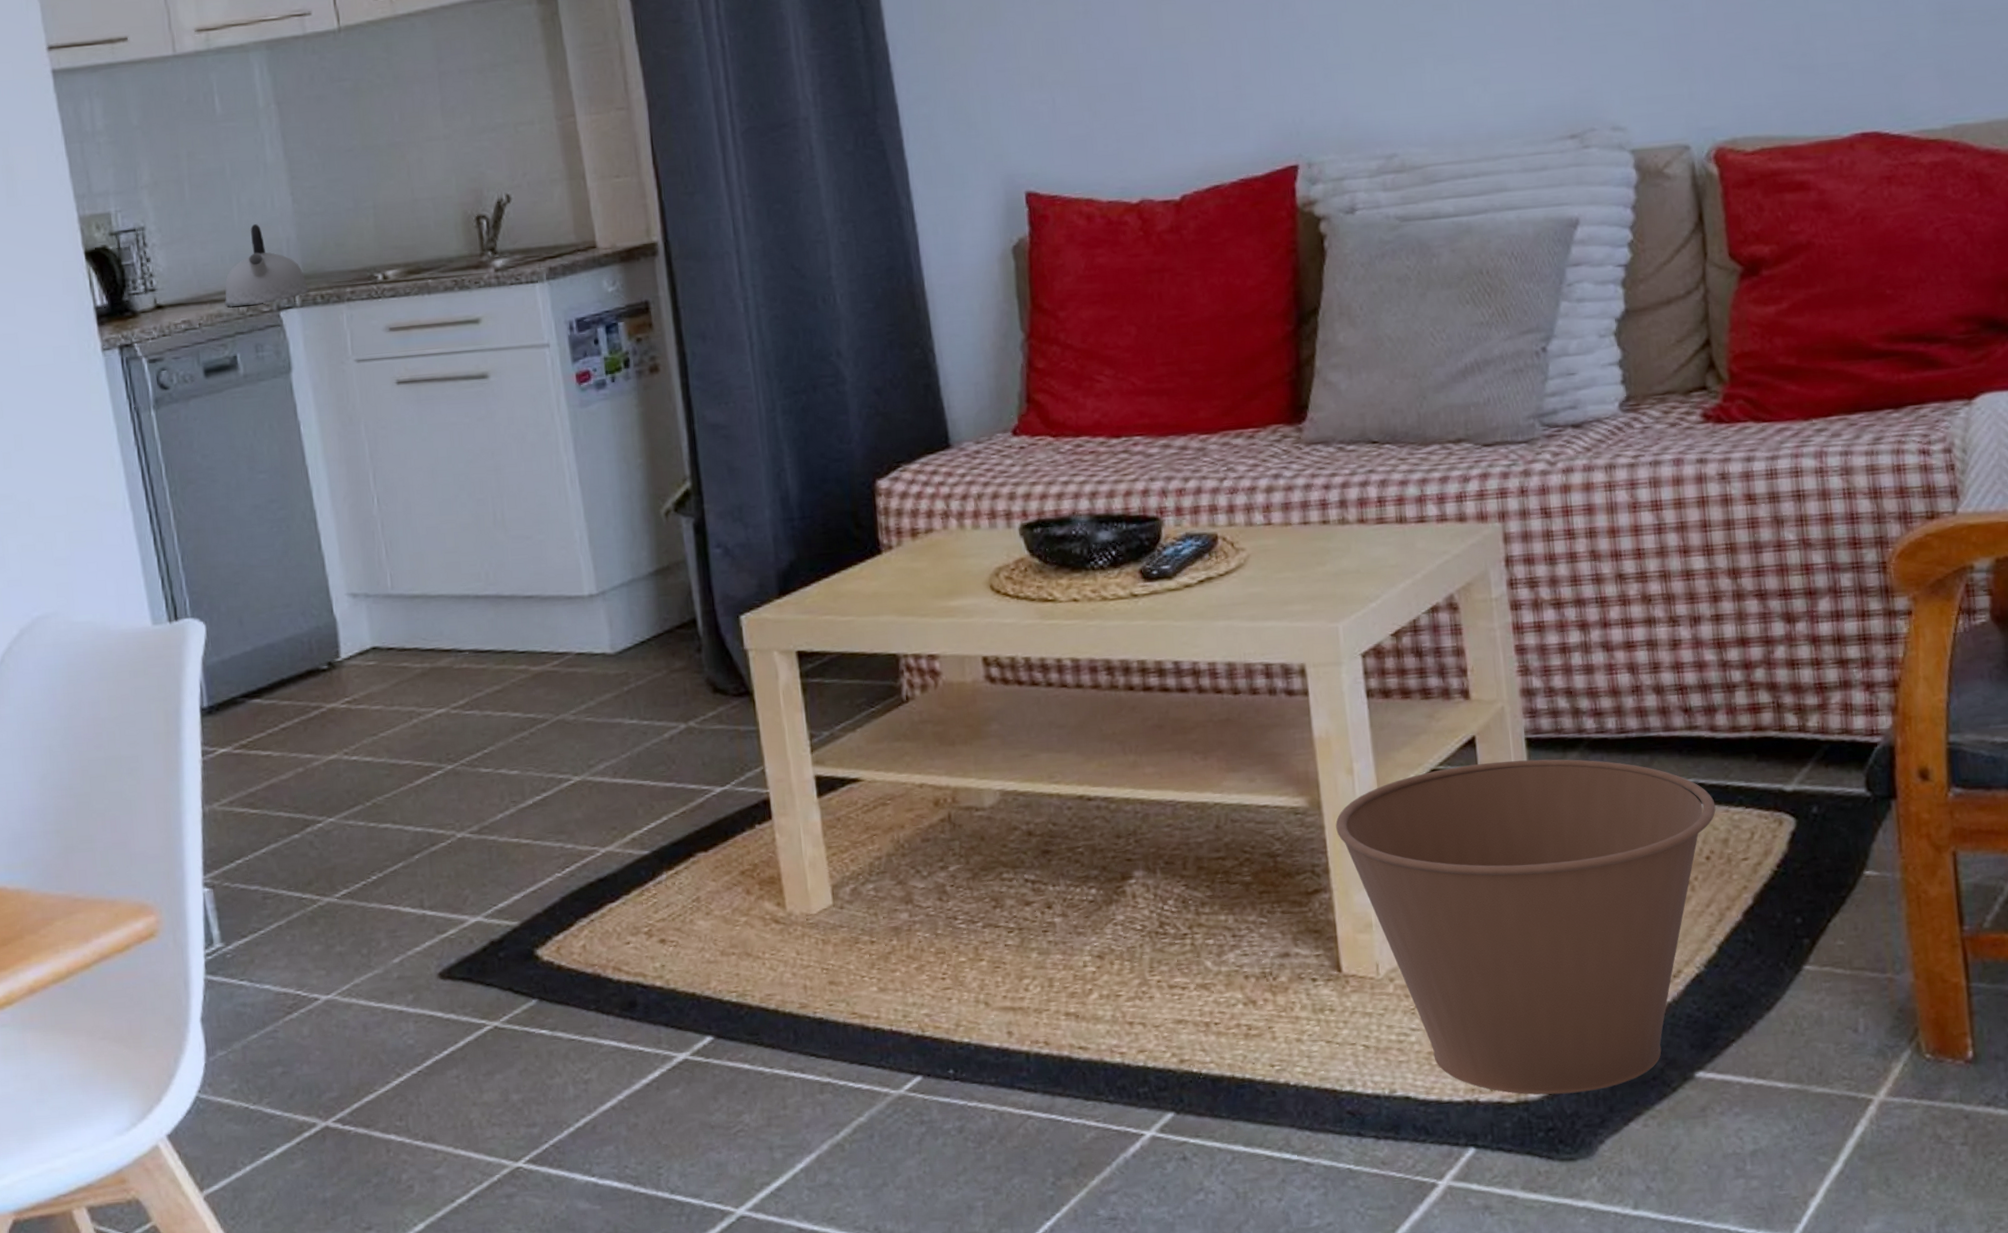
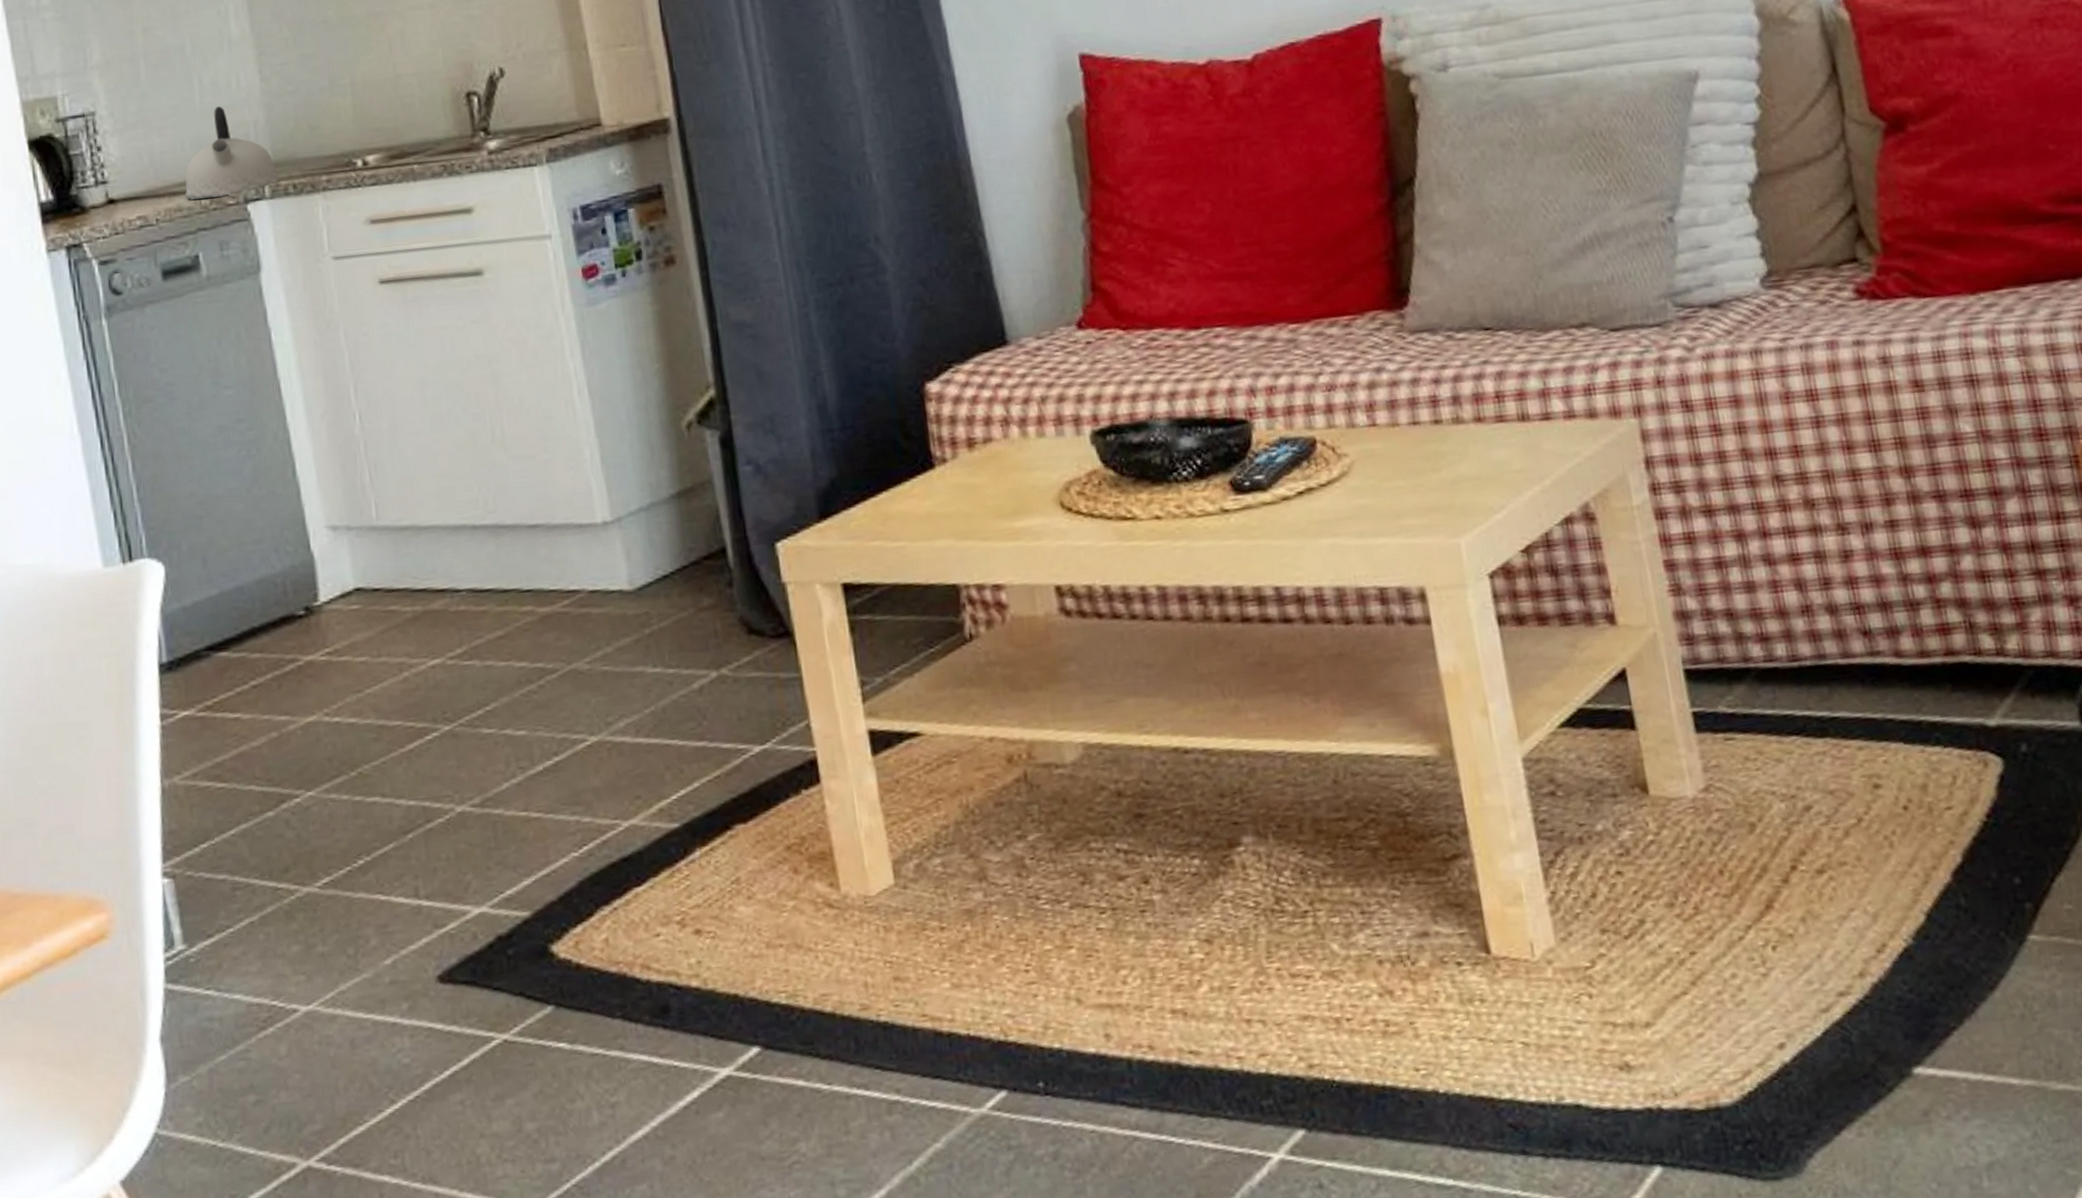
basket: present [1335,759,1716,1095] -> none [1472,693,1910,1099]

